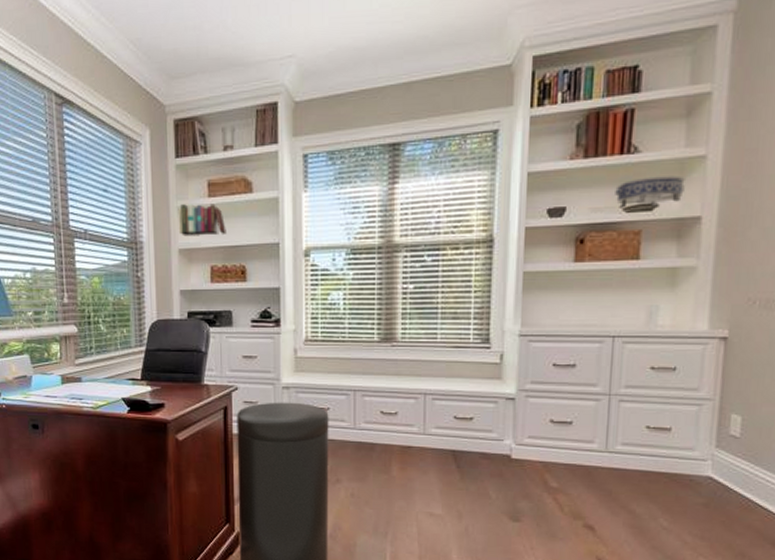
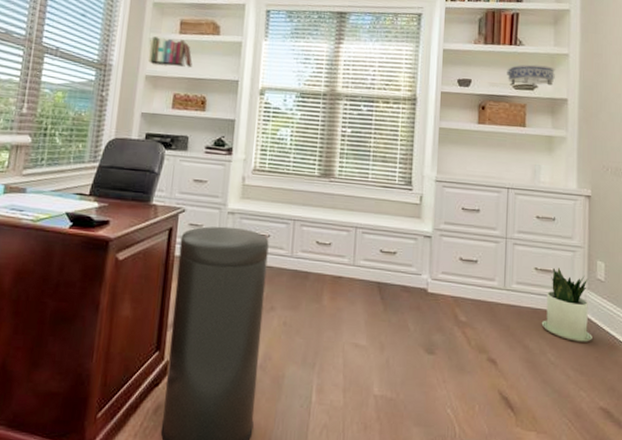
planter: none [652,424,719,506] -> present [541,267,592,342]

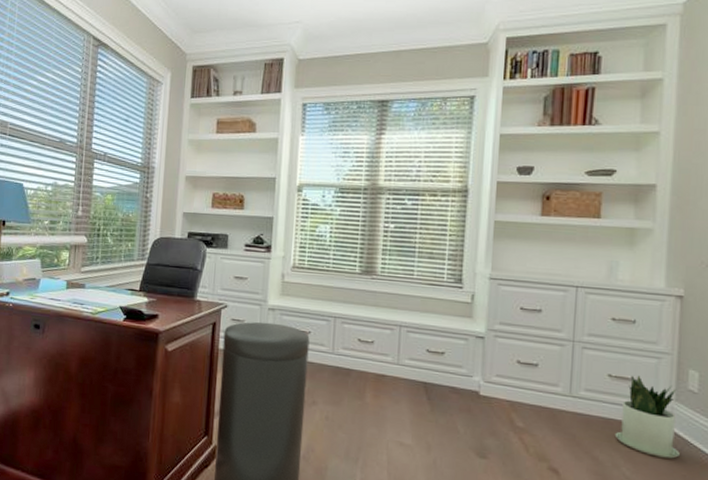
books: present [148,37,193,68] -> none [187,138,230,167]
decorative bowl: present [507,64,555,89] -> none [578,146,641,175]

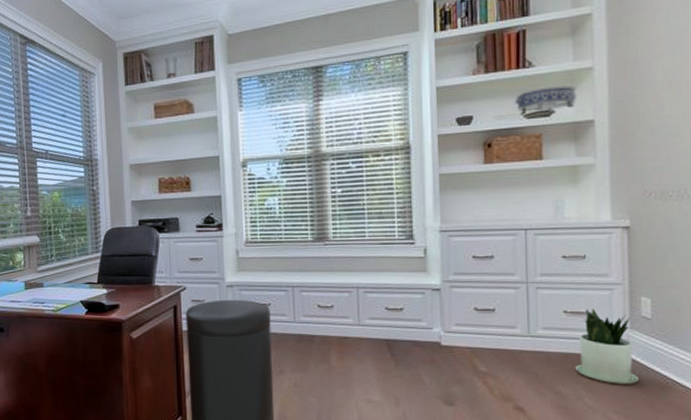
decorative bowl: none [578,146,641,175] -> present [515,85,577,115]

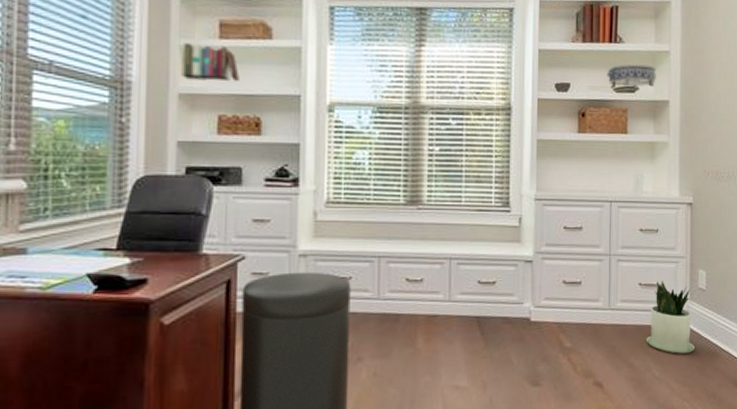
books: none [128,123,172,153] -> present [179,43,240,82]

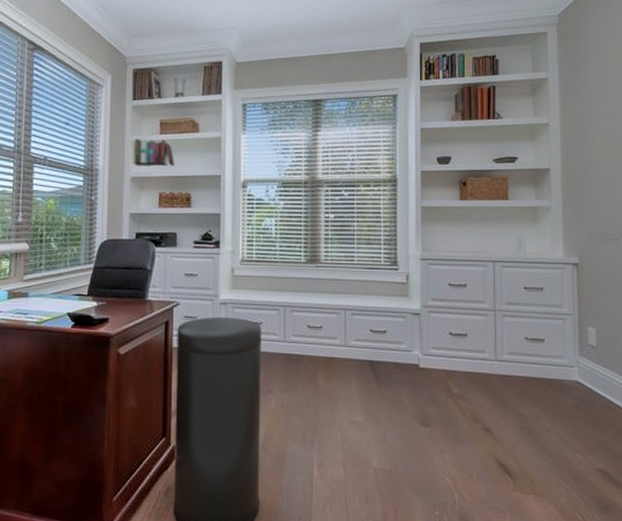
decorative bowl: present [607,64,656,91] -> none [486,137,536,161]
planter: present [646,281,695,354] -> none [534,336,587,407]

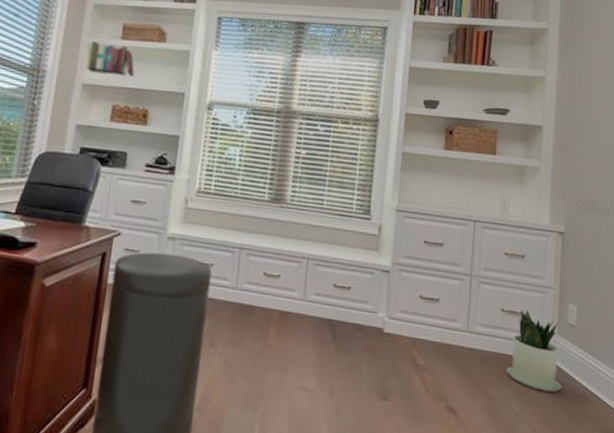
planter: none [534,336,587,407] -> present [506,309,561,392]

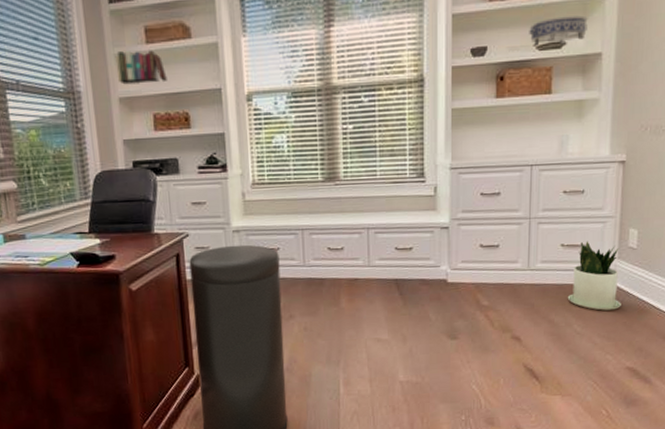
decorative bowl: none [477,86,530,114] -> present [529,15,588,47]

